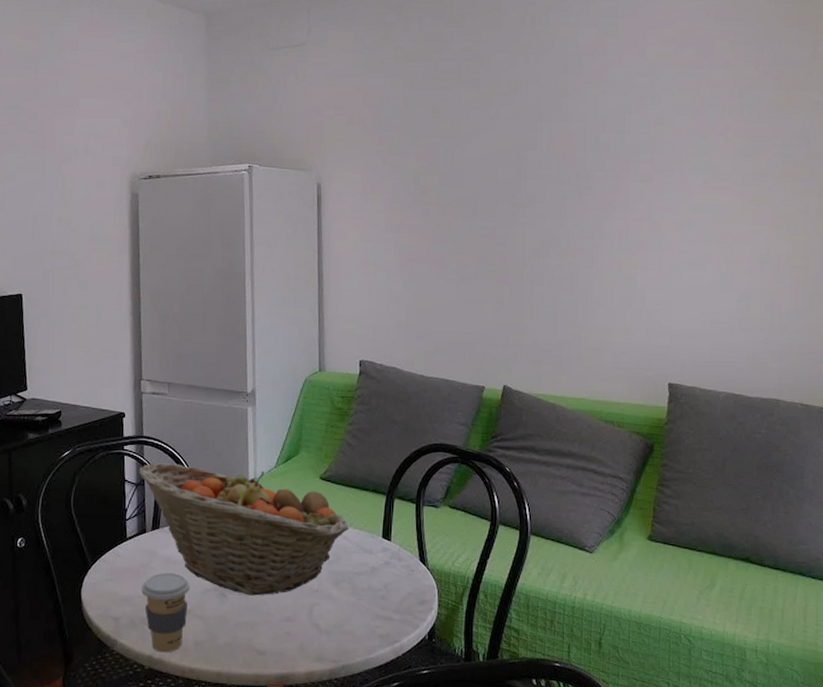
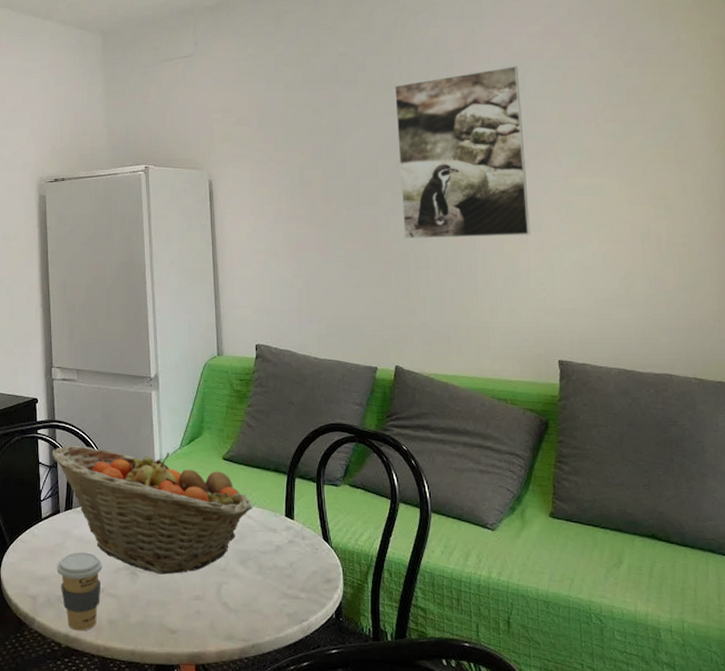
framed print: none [519,72,651,254] -> present [394,66,531,240]

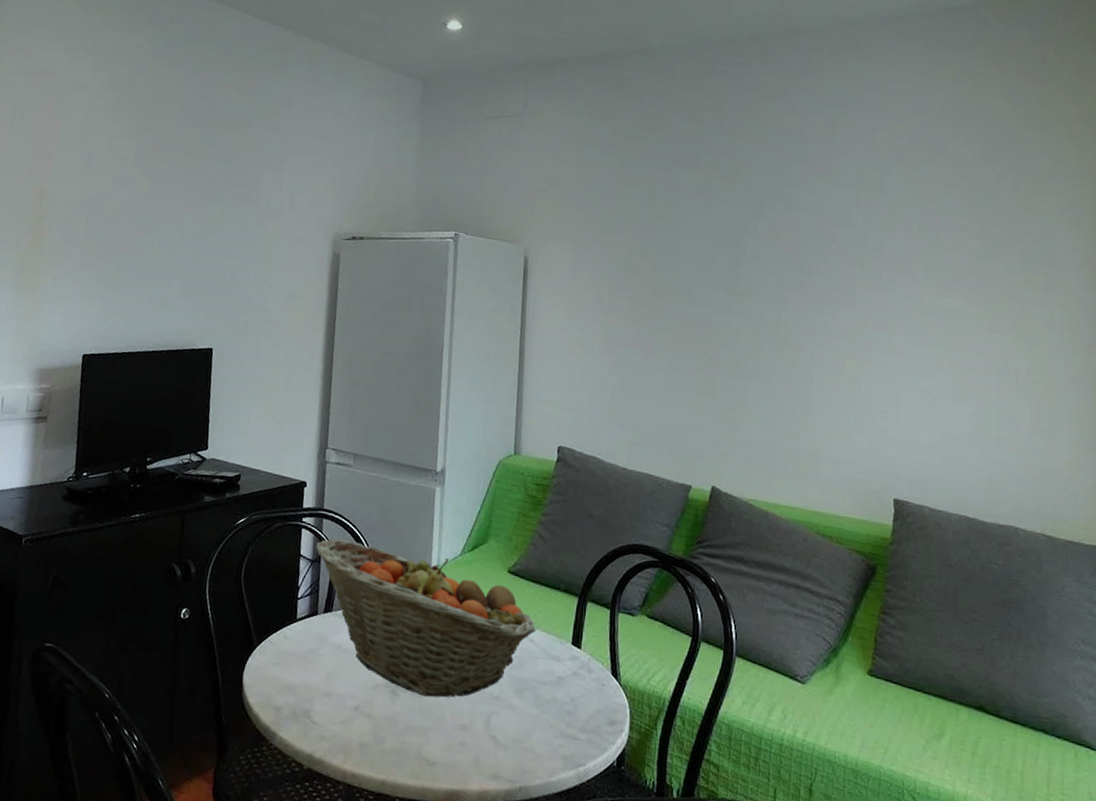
coffee cup: present [57,552,103,631] -> none [307,661,360,753]
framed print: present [394,66,531,240] -> none [735,165,879,355]

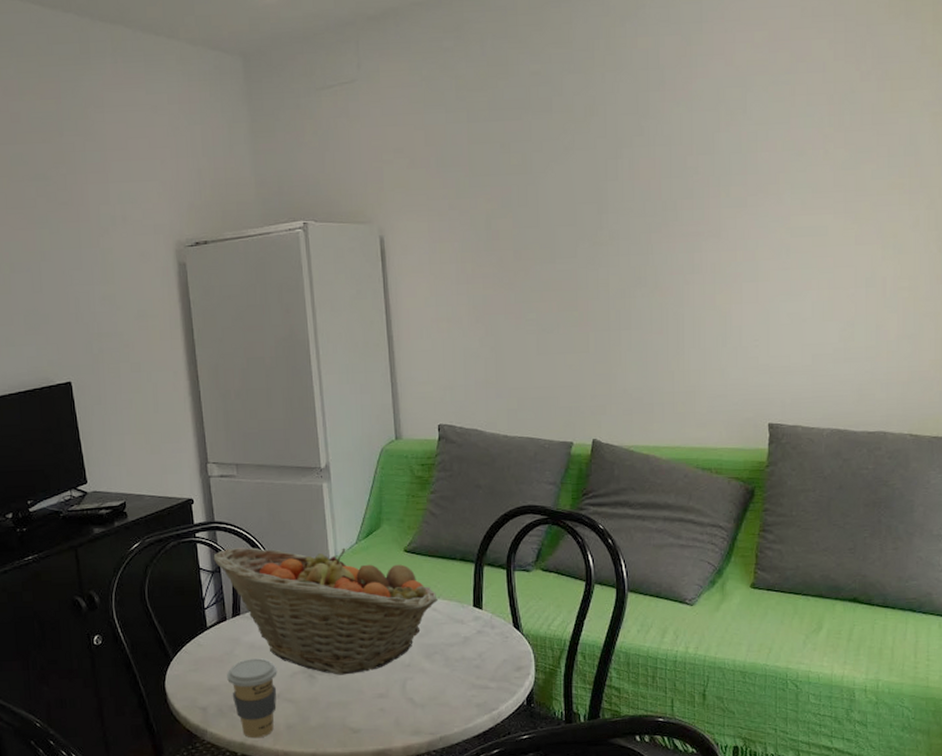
coffee cup: none [307,661,360,753] -> present [227,658,277,739]

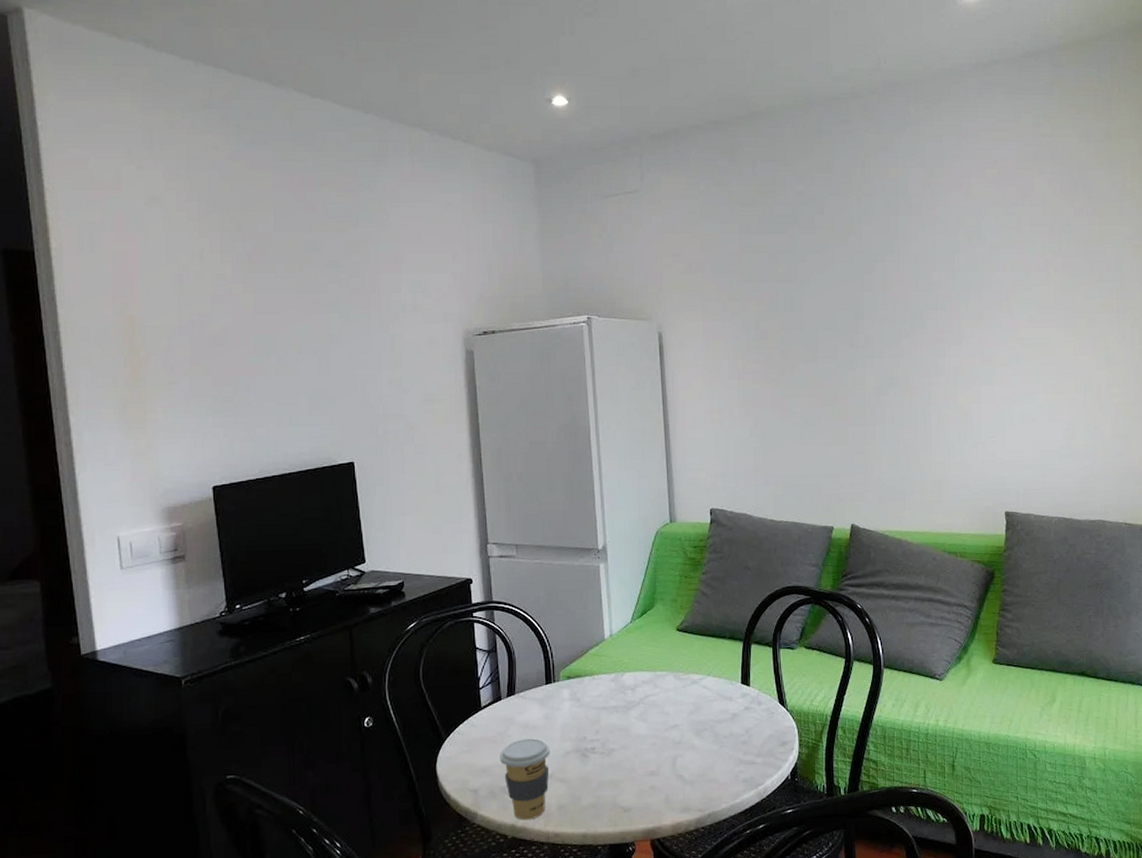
fruit basket: present [213,546,438,675] -> none [490,626,708,754]

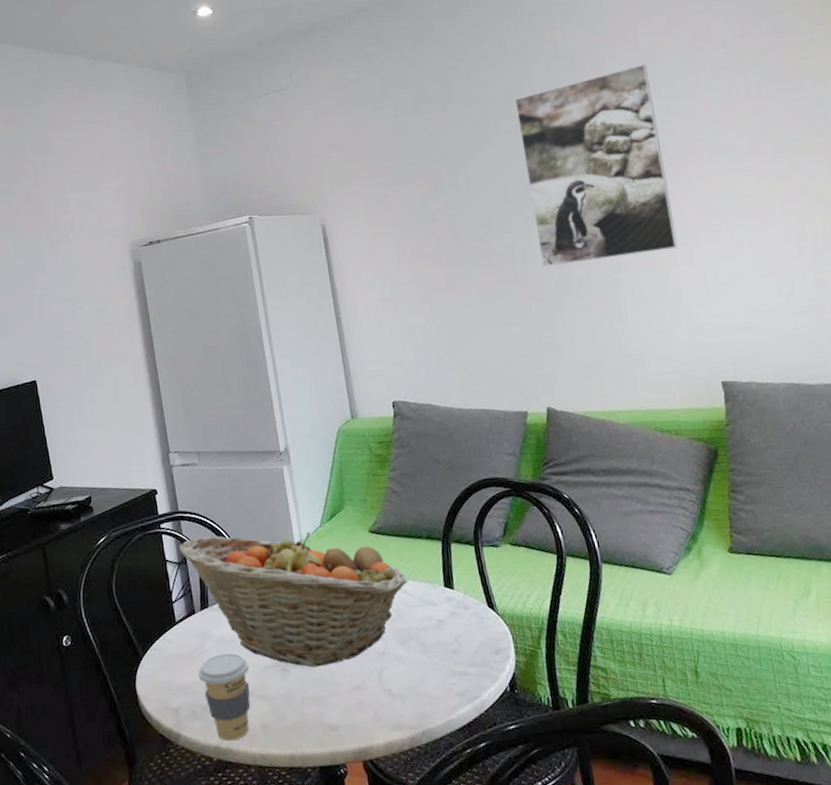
fruit basket: none [490,626,708,754] -> present [179,531,407,668]
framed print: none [853,211,983,394] -> present [514,64,678,268]

